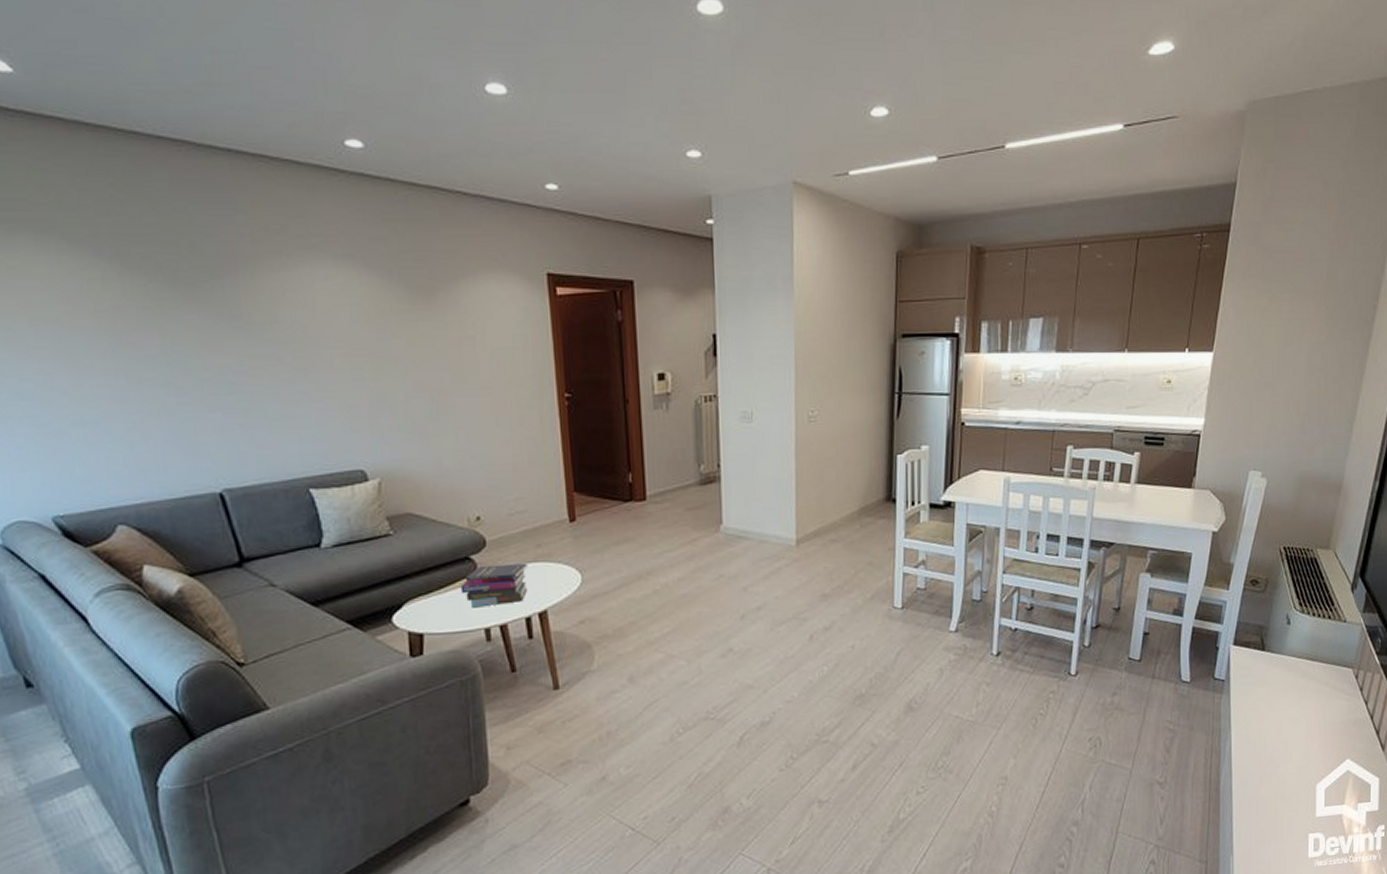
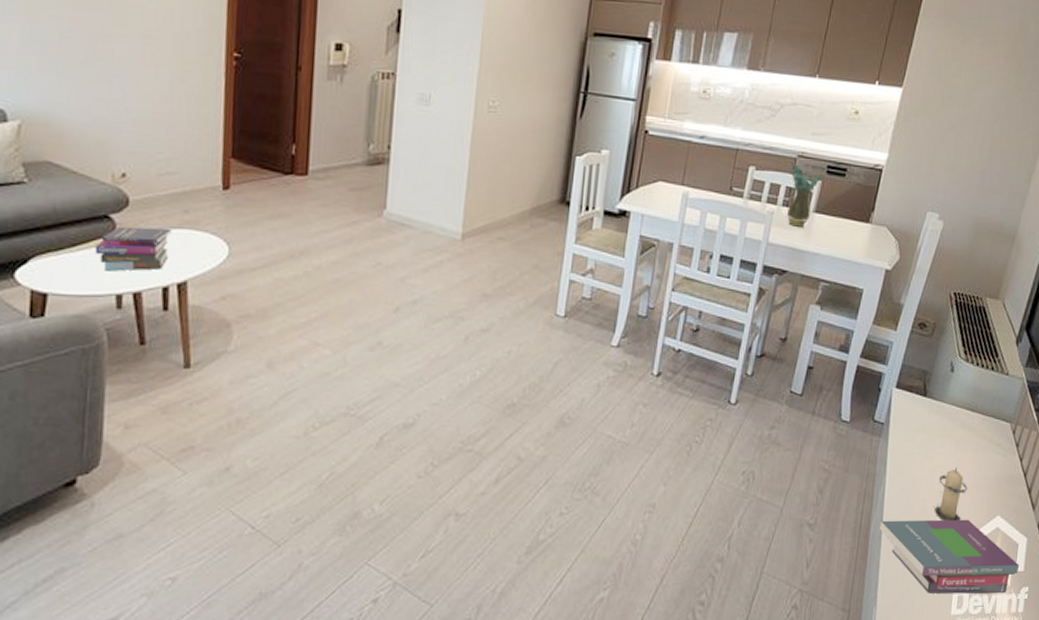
vase: none [1108,439,1140,500] -> present [786,164,822,227]
books: none [1229,765,1373,839] -> present [879,519,1019,594]
candle: none [1282,716,1314,768] -> present [934,467,968,521]

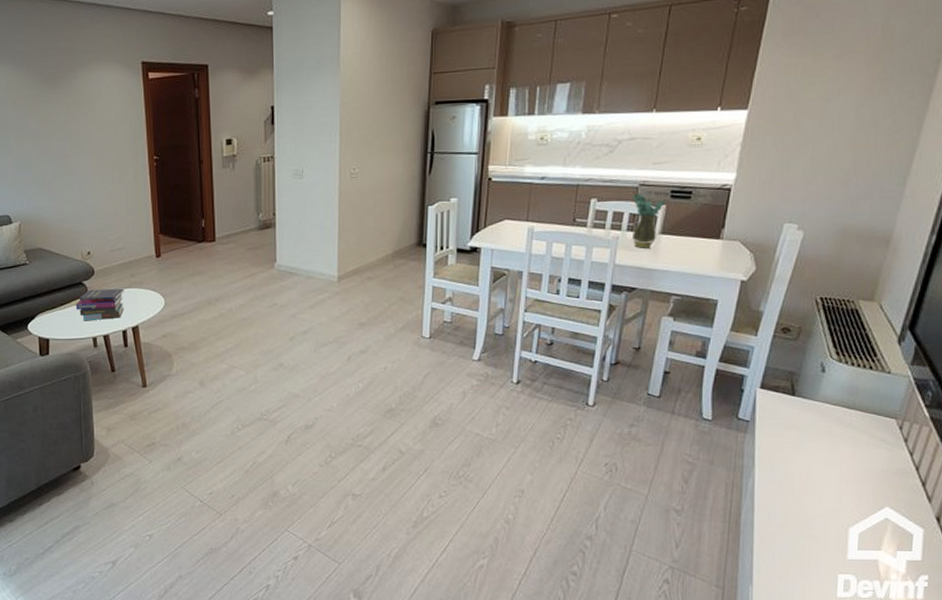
books: present [879,519,1019,594] -> none [750,508,915,581]
candle: present [934,467,968,521] -> none [811,461,849,510]

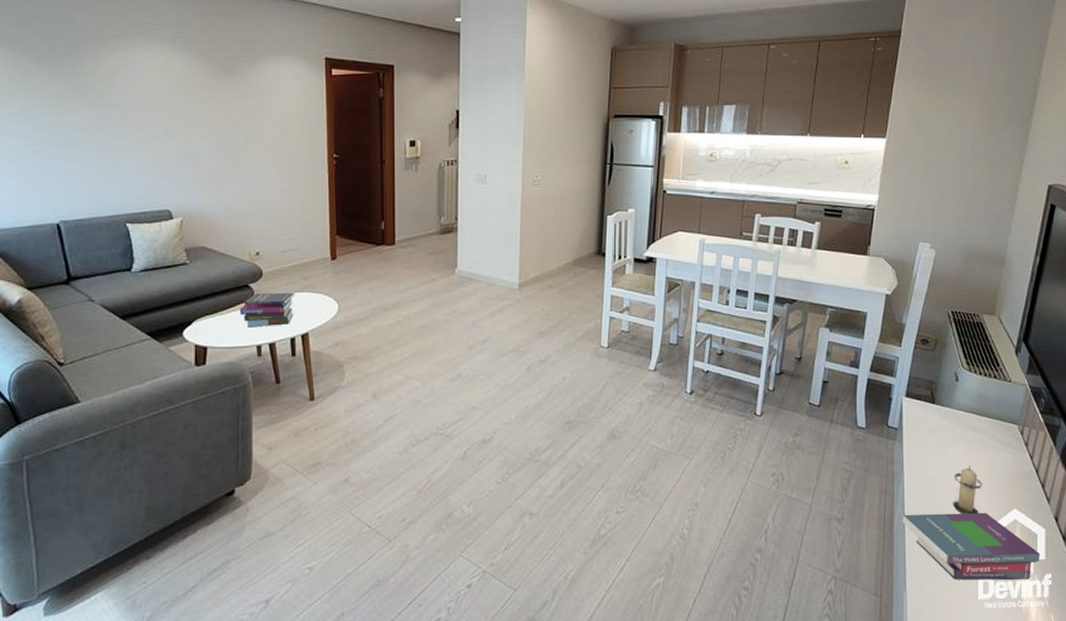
vase: present [631,192,666,248] -> none [791,209,820,262]
books: none [750,508,915,581] -> present [902,512,1040,580]
candle: none [811,461,849,510] -> present [952,466,982,514]

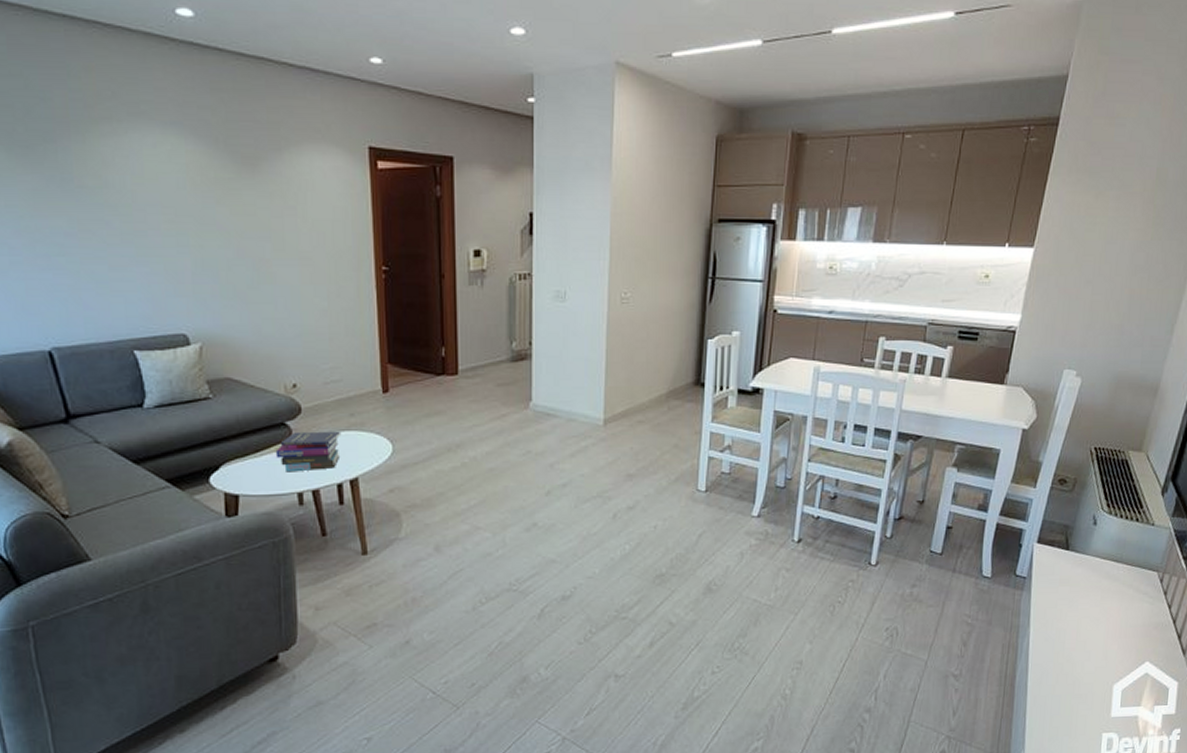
books: present [902,512,1040,580] -> none [1024,666,1170,737]
candle: present [952,466,982,514] -> none [1080,617,1114,668]

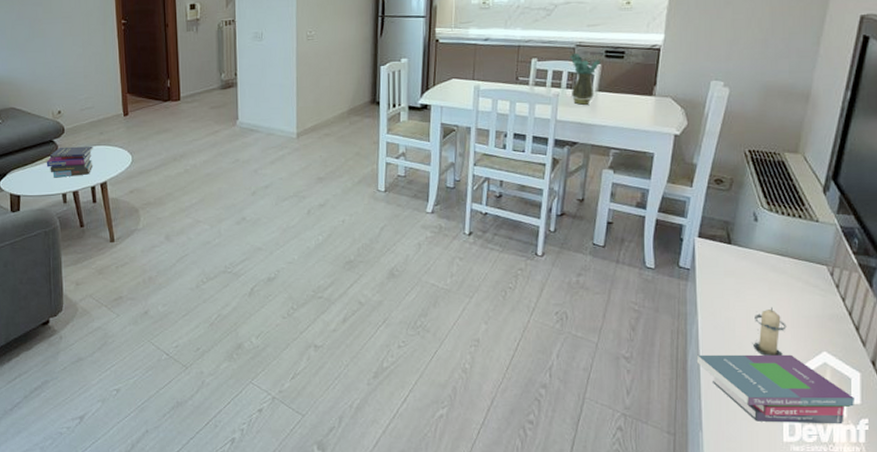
vase: none [918,332,953,393] -> present [570,52,601,105]
books: none [1024,666,1170,737] -> present [696,354,854,424]
candle: none [1080,617,1114,668] -> present [752,307,787,356]

